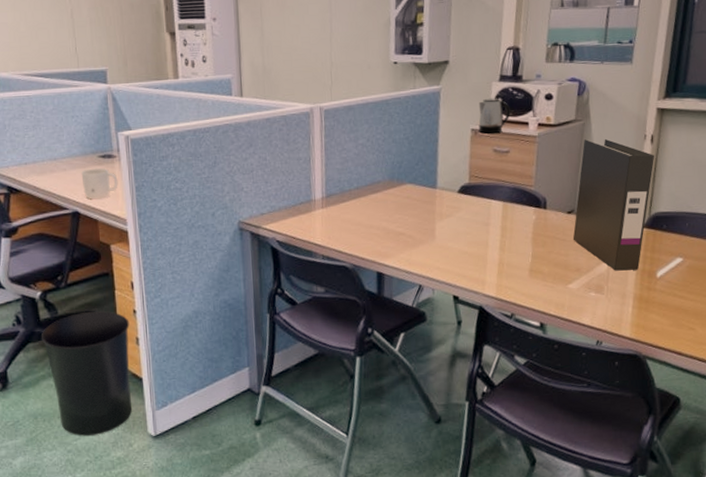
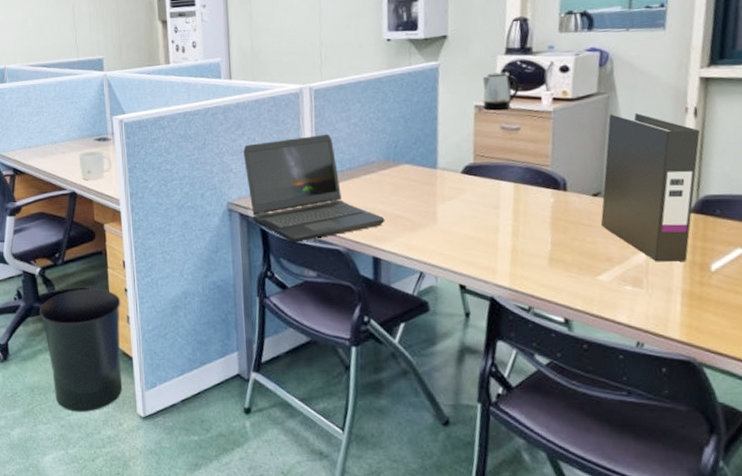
laptop computer: none [254,153,389,261] -> present [243,133,385,243]

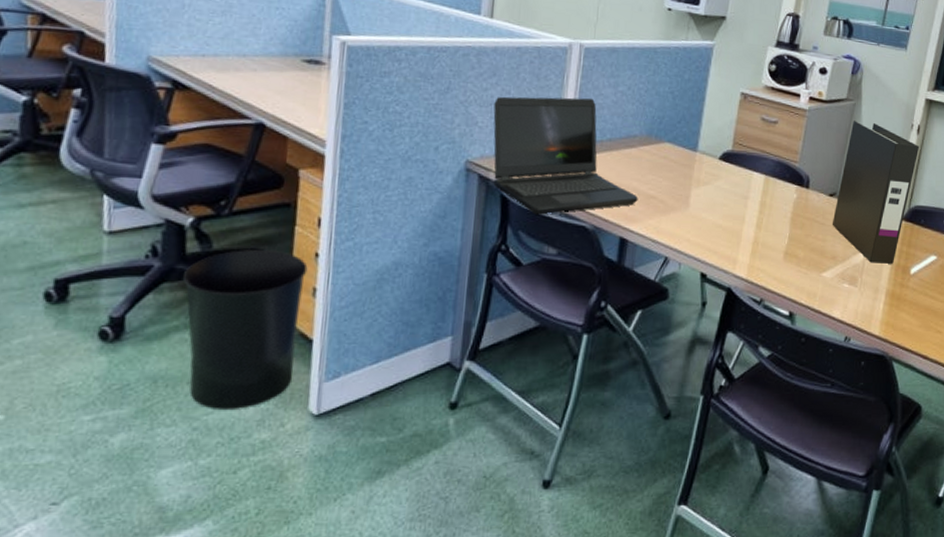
mug: present [78,150,112,181] -> none [275,73,323,112]
kettle: present [482,72,519,110] -> none [749,62,783,101]

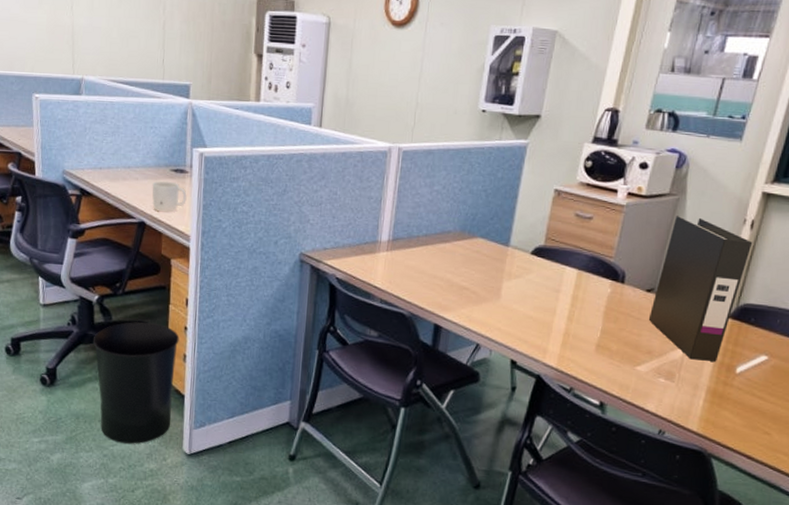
mug: none [275,73,323,112] -> present [152,181,187,213]
laptop computer: present [493,96,638,215] -> none [322,197,452,302]

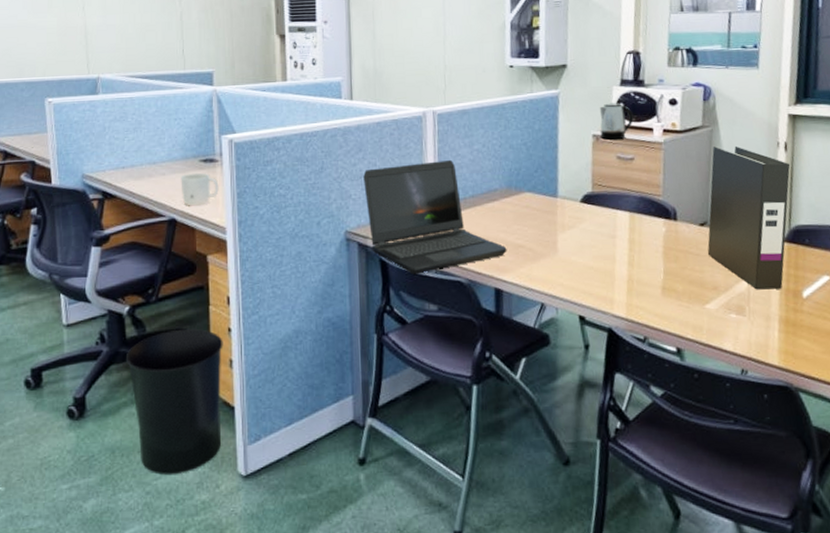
laptop computer: none [322,197,452,302] -> present [363,159,507,275]
kettle: none [562,159,600,197] -> present [599,103,633,140]

